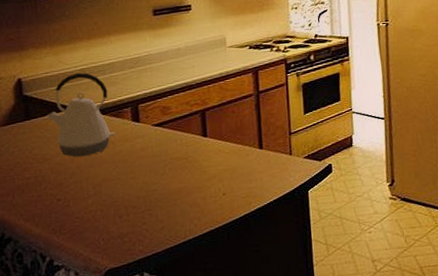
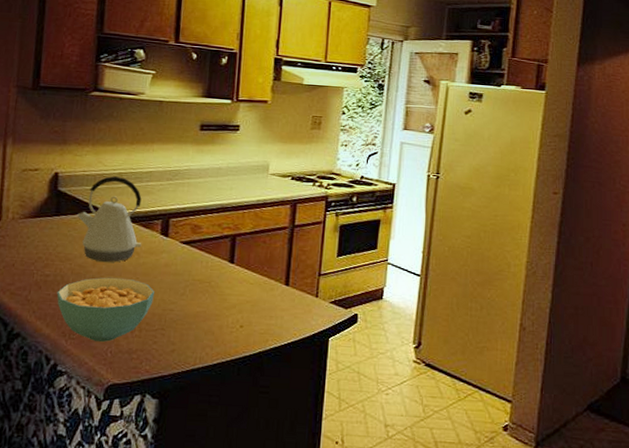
cereal bowl: none [40,168,136,233] -> present [56,277,154,343]

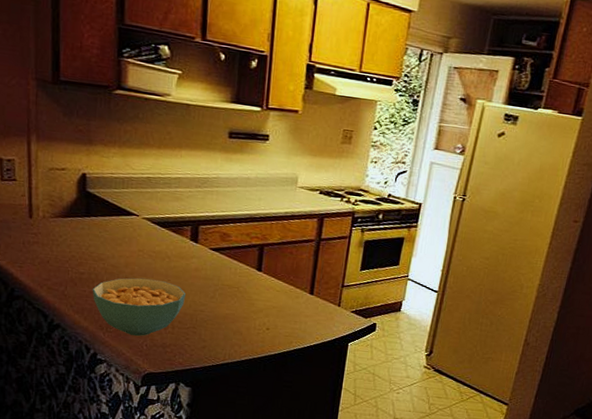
kettle: present [77,176,142,262] -> none [107,180,172,265]

